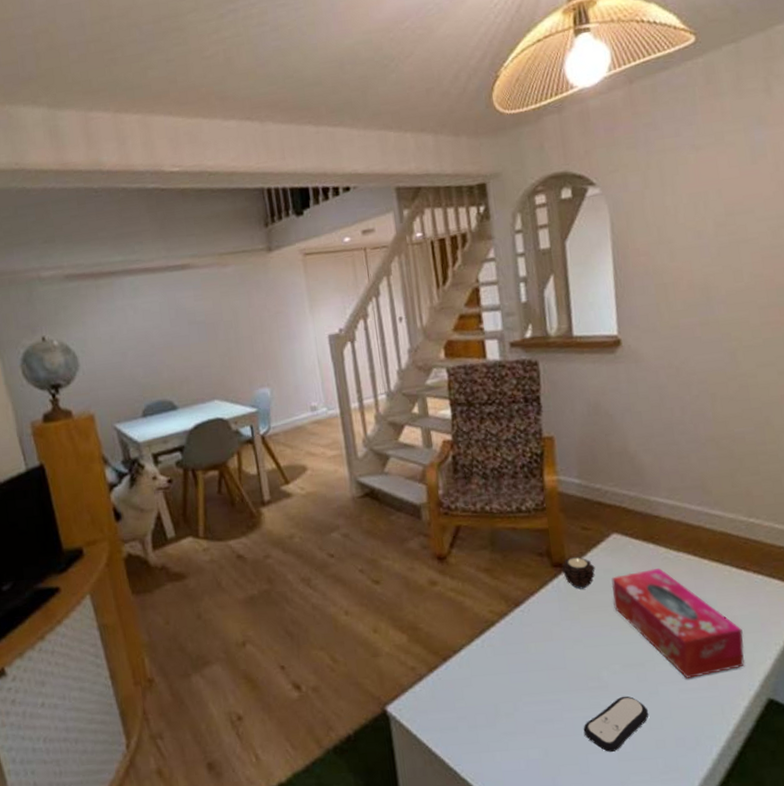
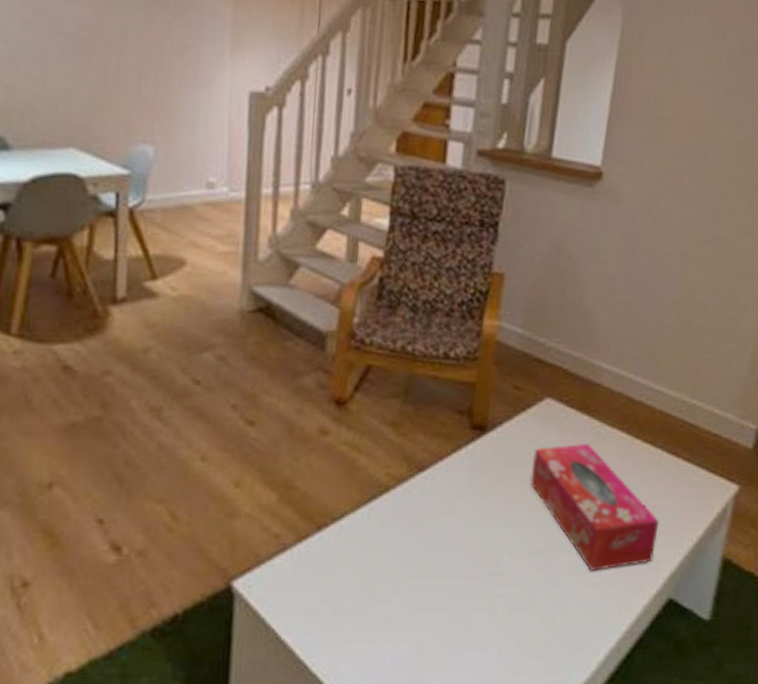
candle: present [561,556,596,590] -> none [480,419,519,459]
remote control: present [583,696,648,752] -> none [466,586,542,649]

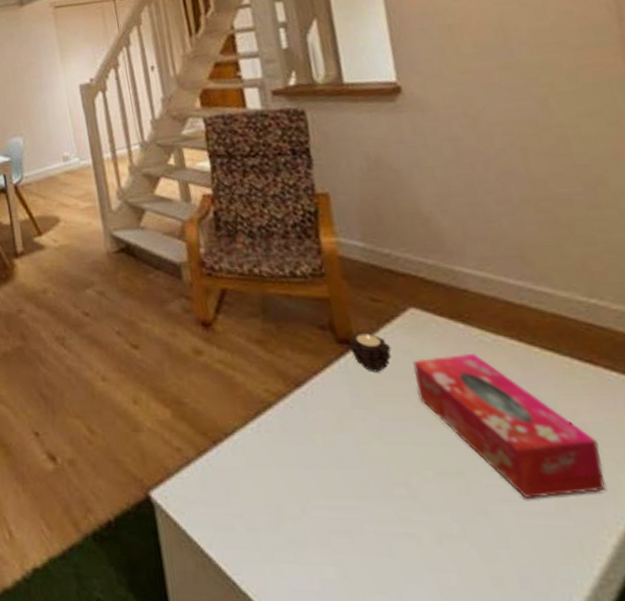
candle: none [480,419,519,459] -> present [348,332,392,373]

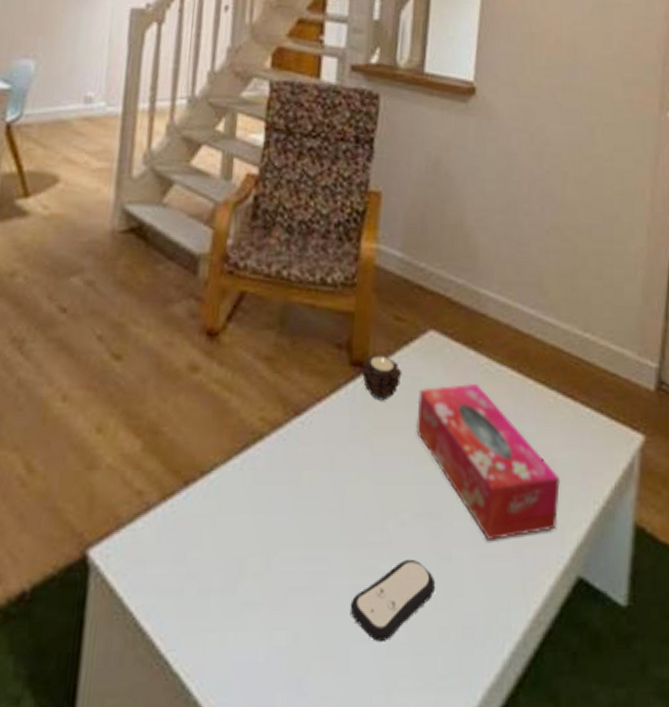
remote control: none [391,512,478,584] -> present [350,559,435,641]

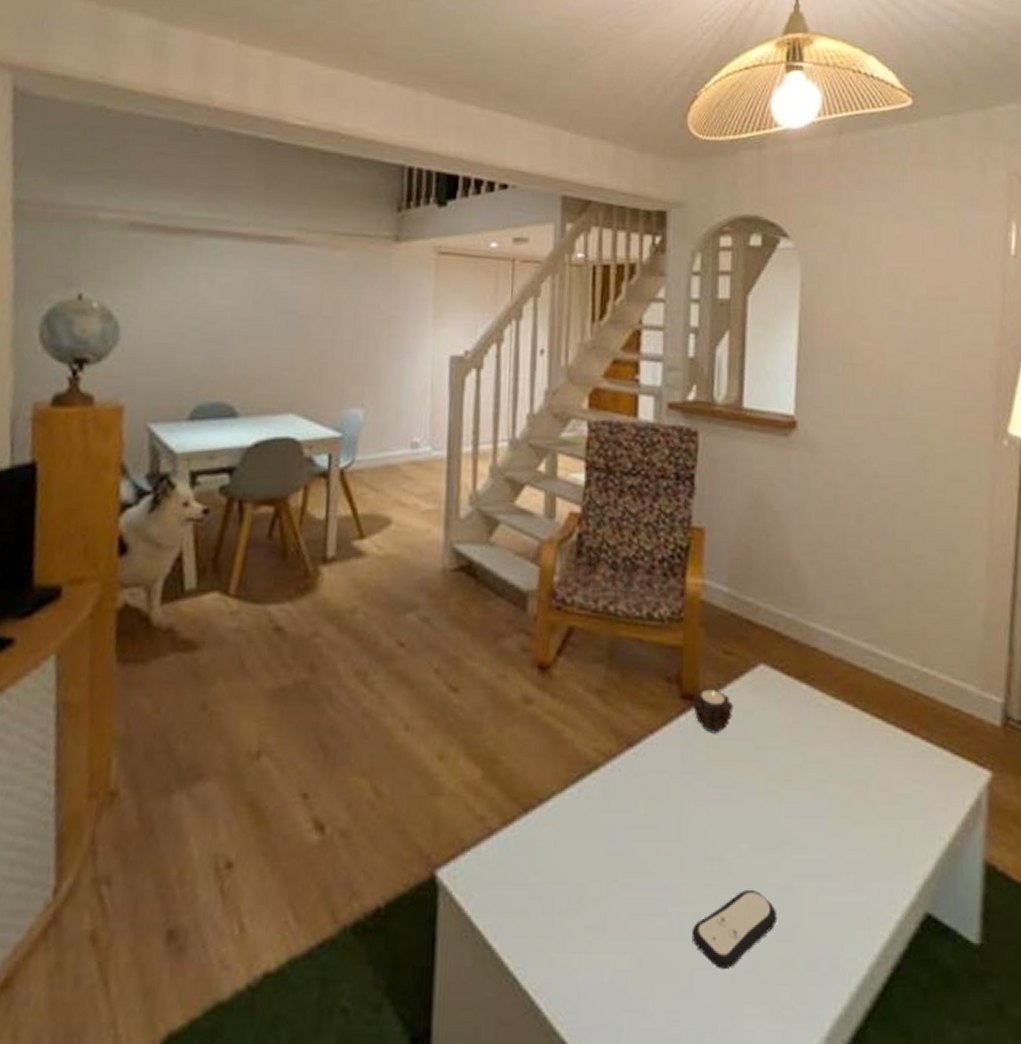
tissue box: present [416,383,560,540] -> none [750,716,903,873]

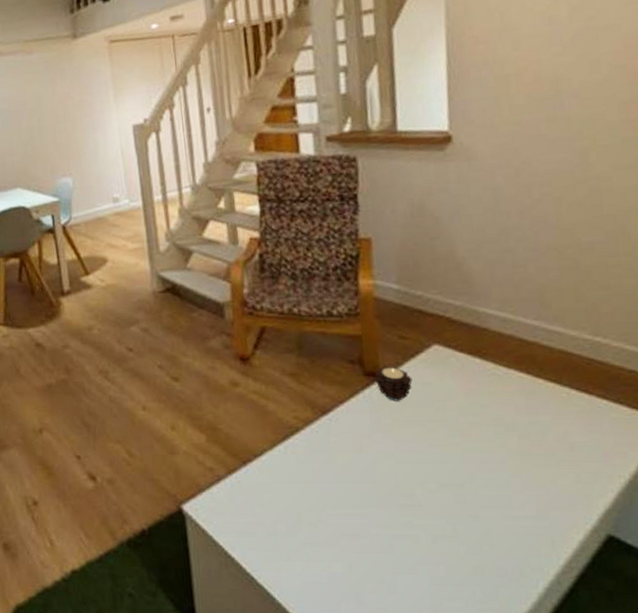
remote control: present [692,889,776,969] -> none [392,517,466,574]

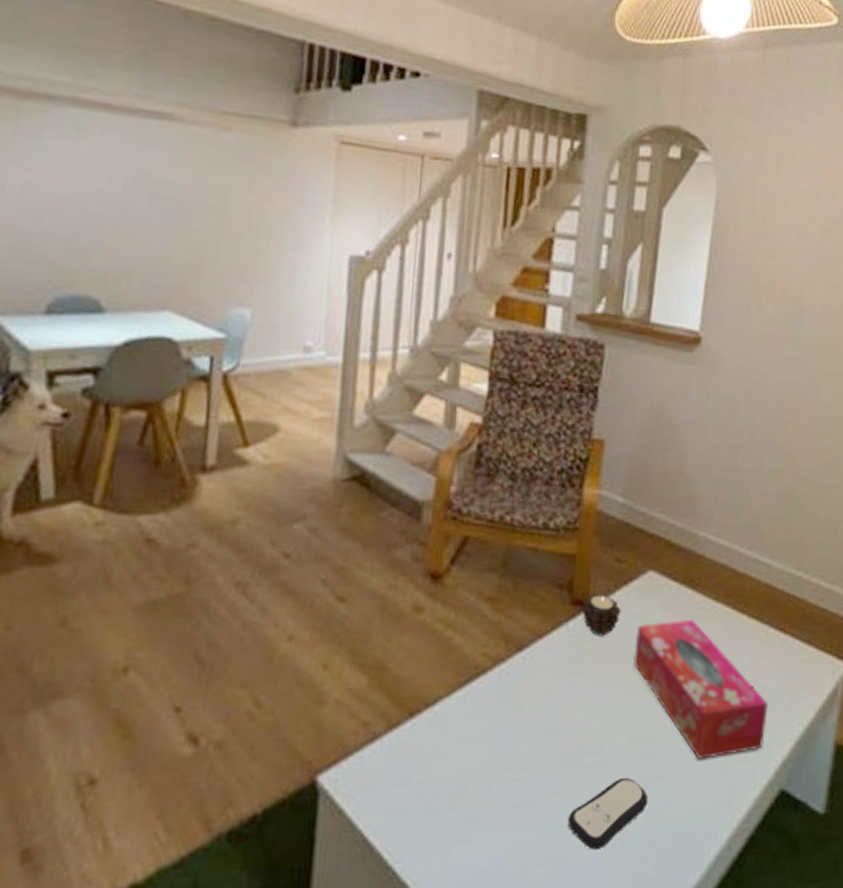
remote control: none [392,517,466,574] -> present [567,777,648,849]
tissue box: none [430,384,581,505] -> present [633,619,768,759]

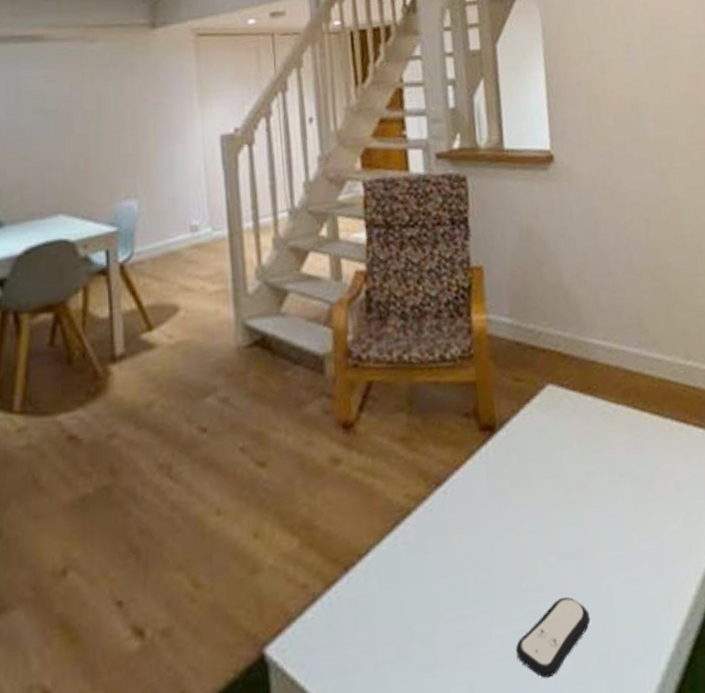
candle: present [581,594,621,637] -> none [490,416,529,459]
tissue box: present [633,619,768,759] -> none [546,426,690,566]

